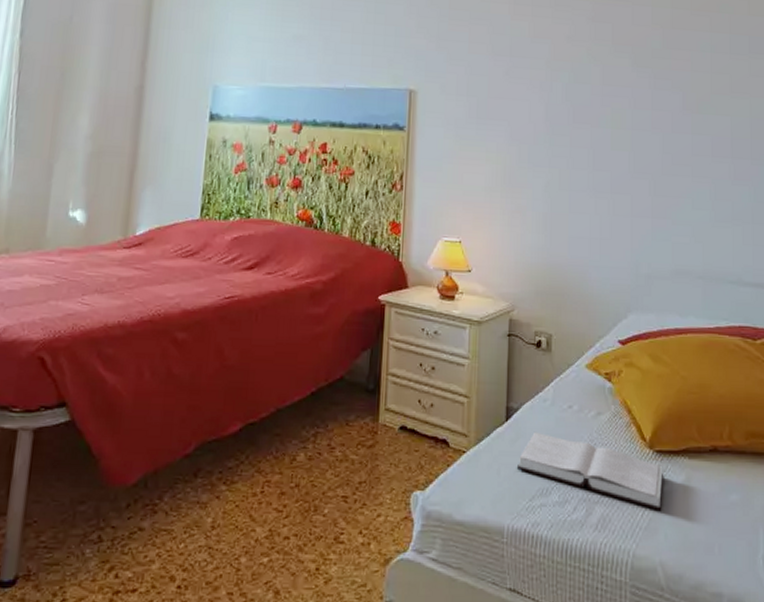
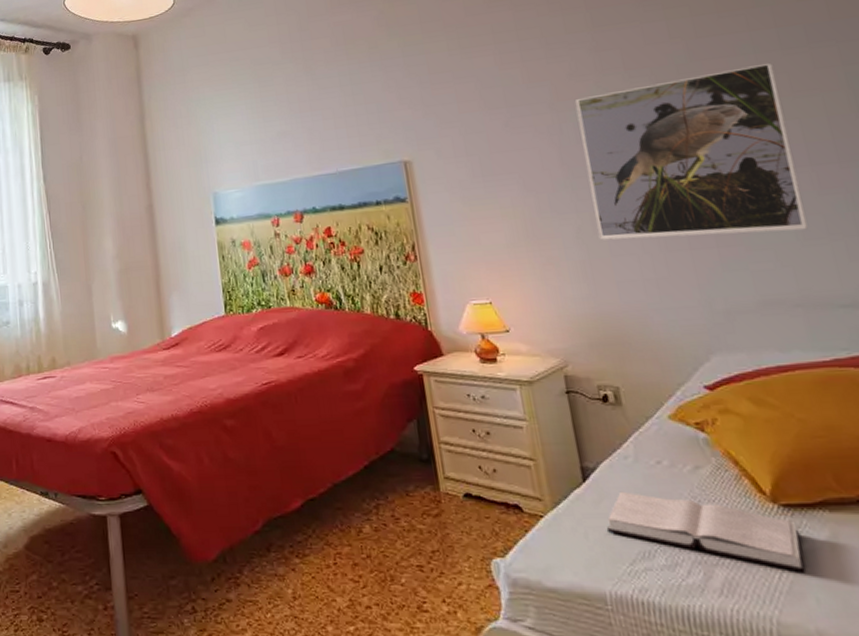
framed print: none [562,61,722,213] -> present [574,62,808,240]

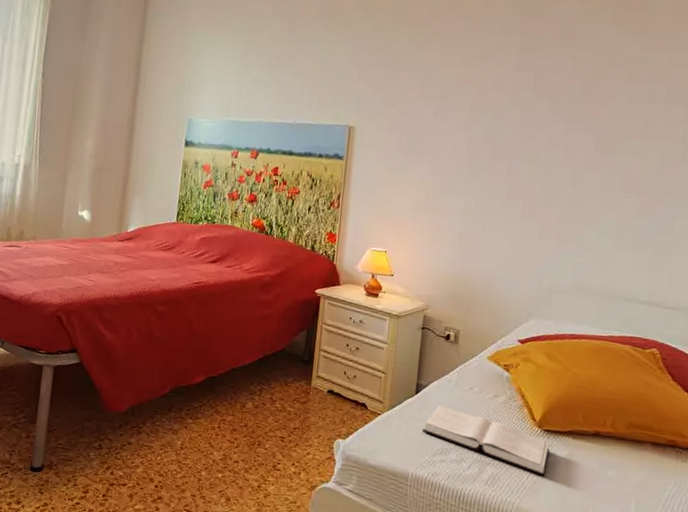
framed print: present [574,62,808,240] -> none [477,105,638,241]

